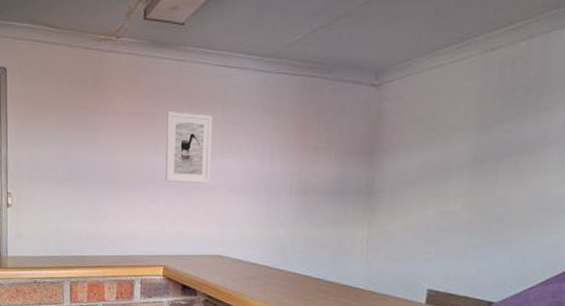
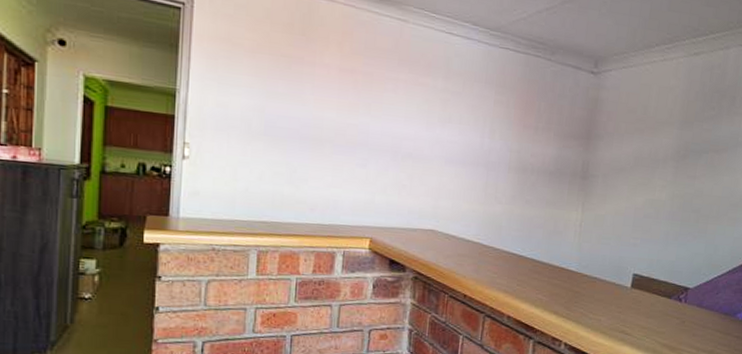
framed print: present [164,111,212,184] -> none [377,72,433,154]

